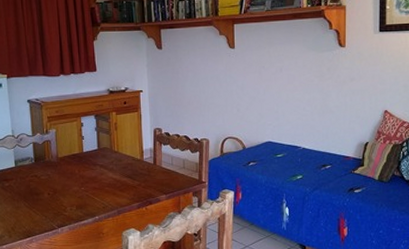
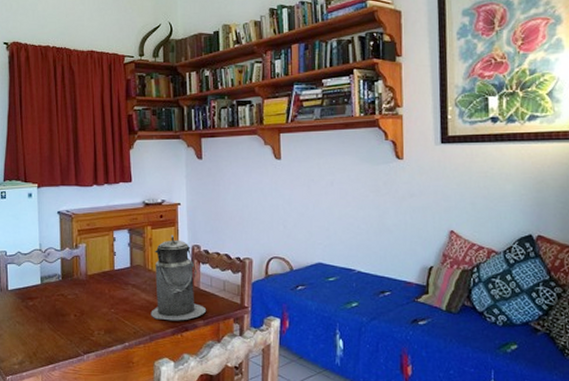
canister: none [118,119,169,196] -> present [151,235,207,321]

